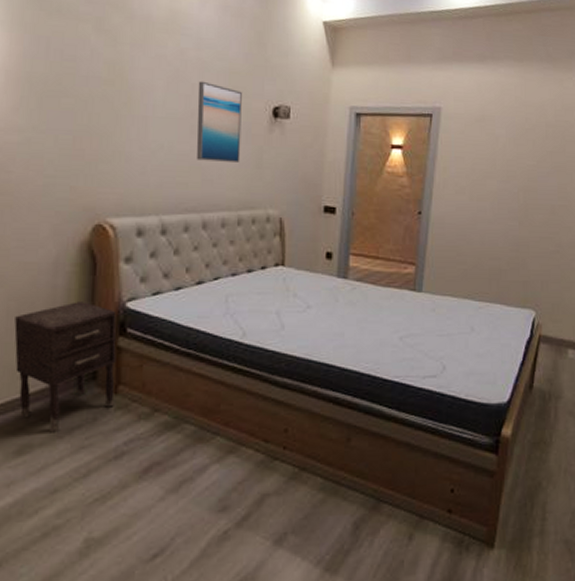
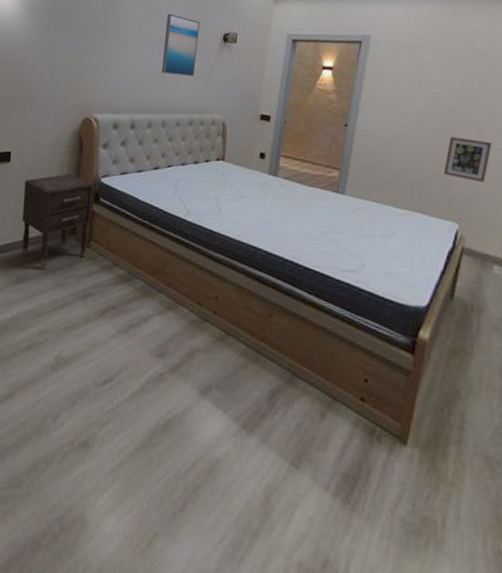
picture frame: none [519,218,564,264] -> present [443,137,492,182]

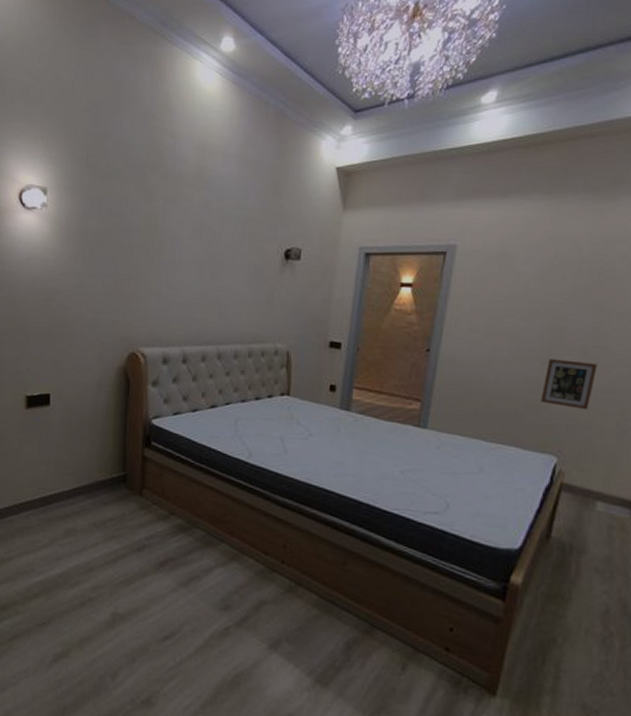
nightstand: present [21,174,94,271] -> none [66,416,144,522]
wall art: present [162,13,200,76] -> none [215,228,257,300]

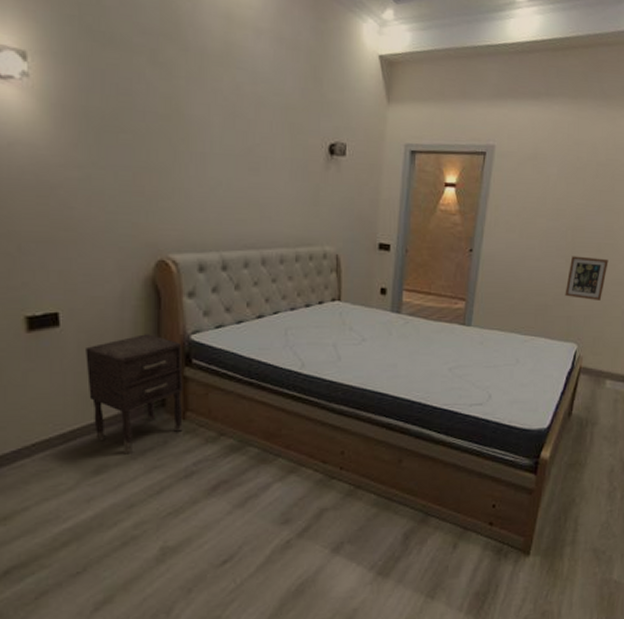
nightstand: none [66,416,144,522] -> present [86,334,183,455]

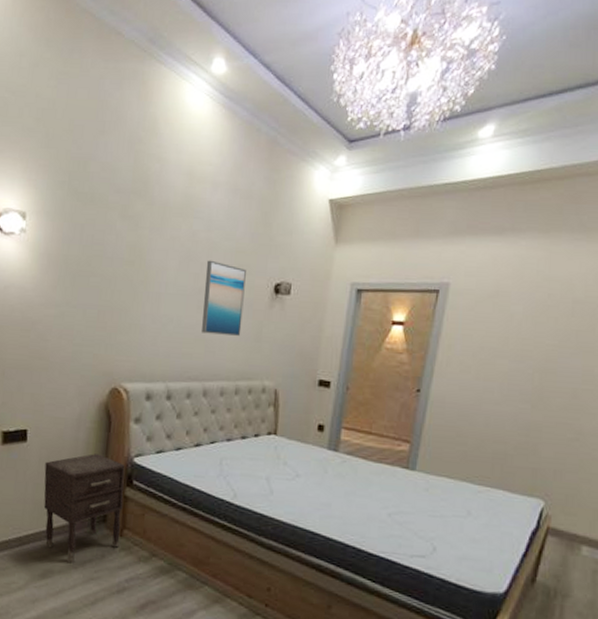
wall art: none [254,116,298,200] -> present [202,260,246,336]
picture frame: present [565,256,609,300] -> none [529,401,587,453]

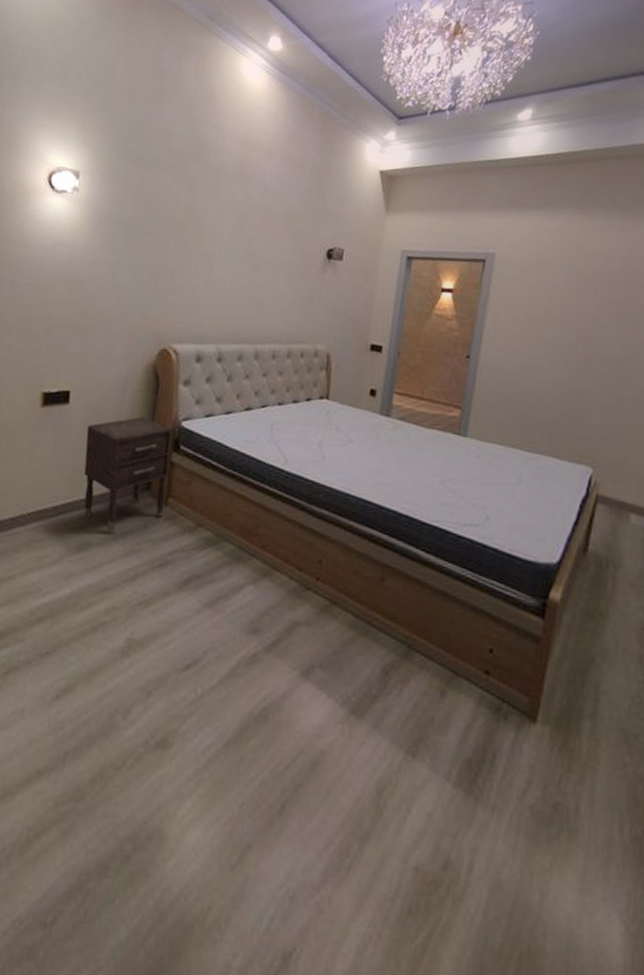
wall art: present [202,260,246,336] -> none [254,224,299,299]

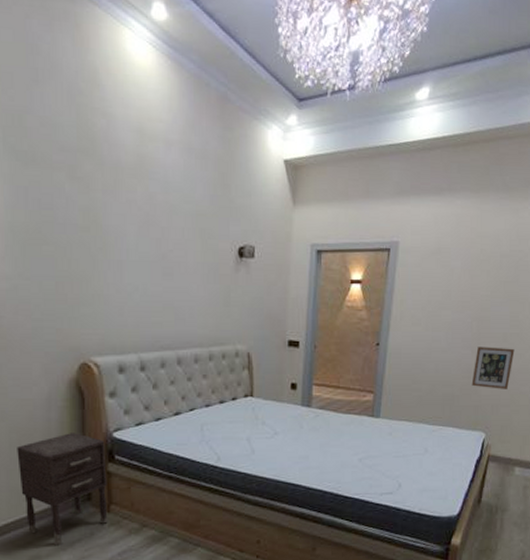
picture frame: none [576,369,628,420] -> present [471,347,515,389]

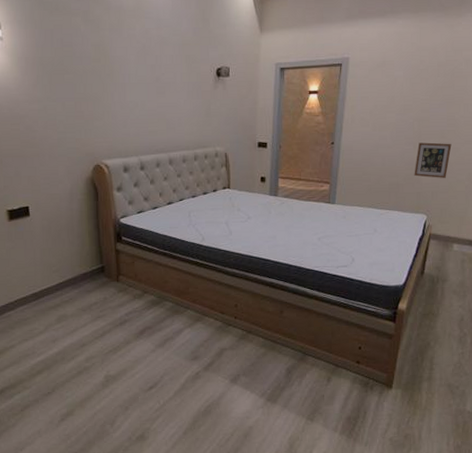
nightstand: present [17,433,108,546] -> none [48,219,117,308]

